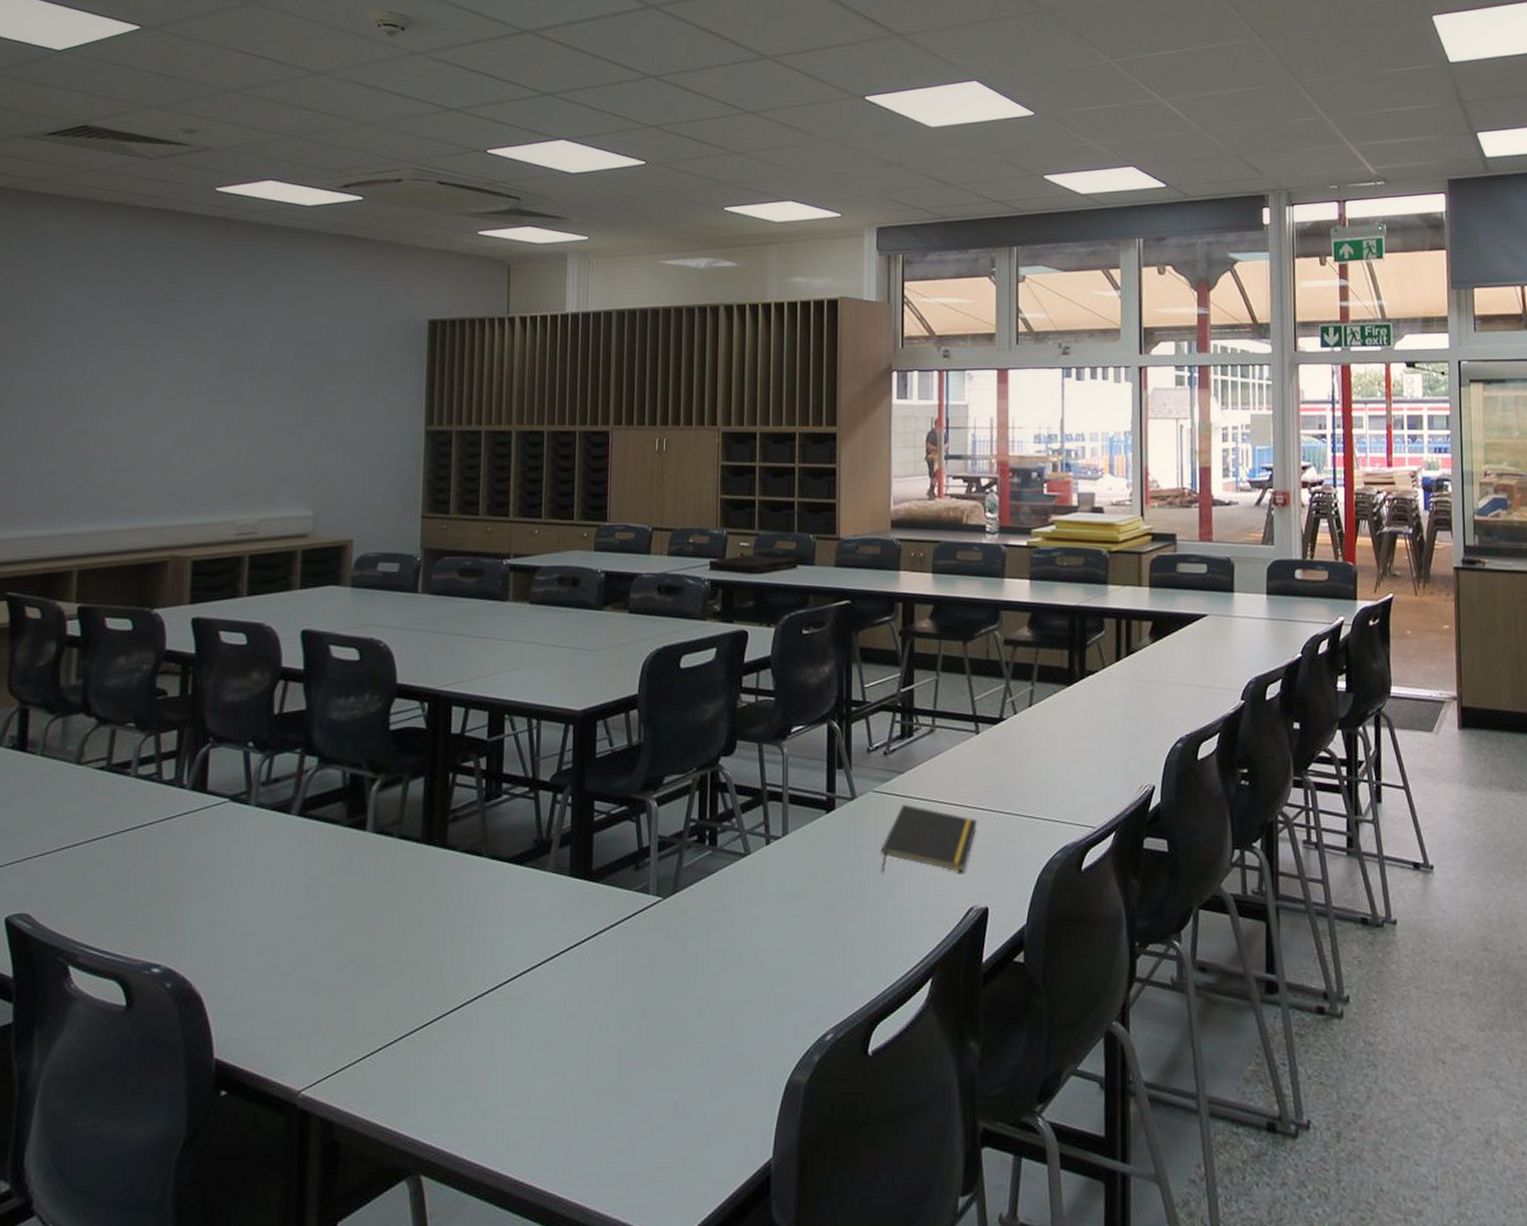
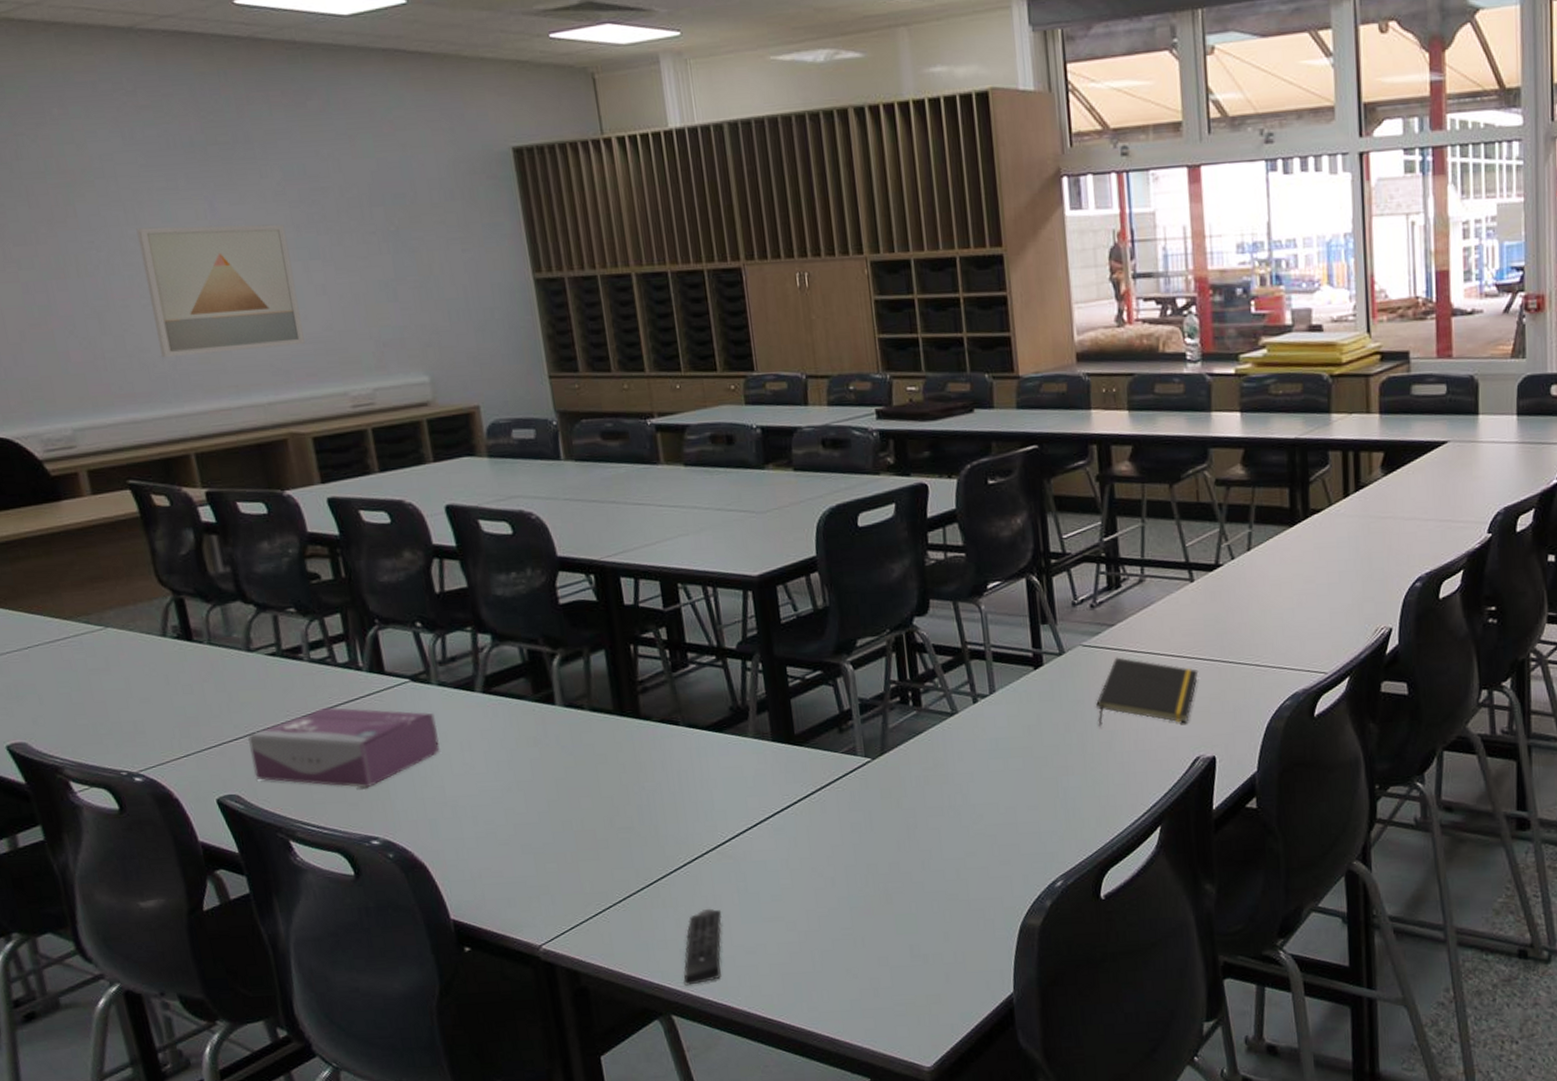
tissue box: none [51,824,246,911] -> present [248,707,440,789]
wall art: none [71,367,213,482] -> present [136,224,305,358]
remote control: none [440,1054,492,1141] -> present [683,908,722,986]

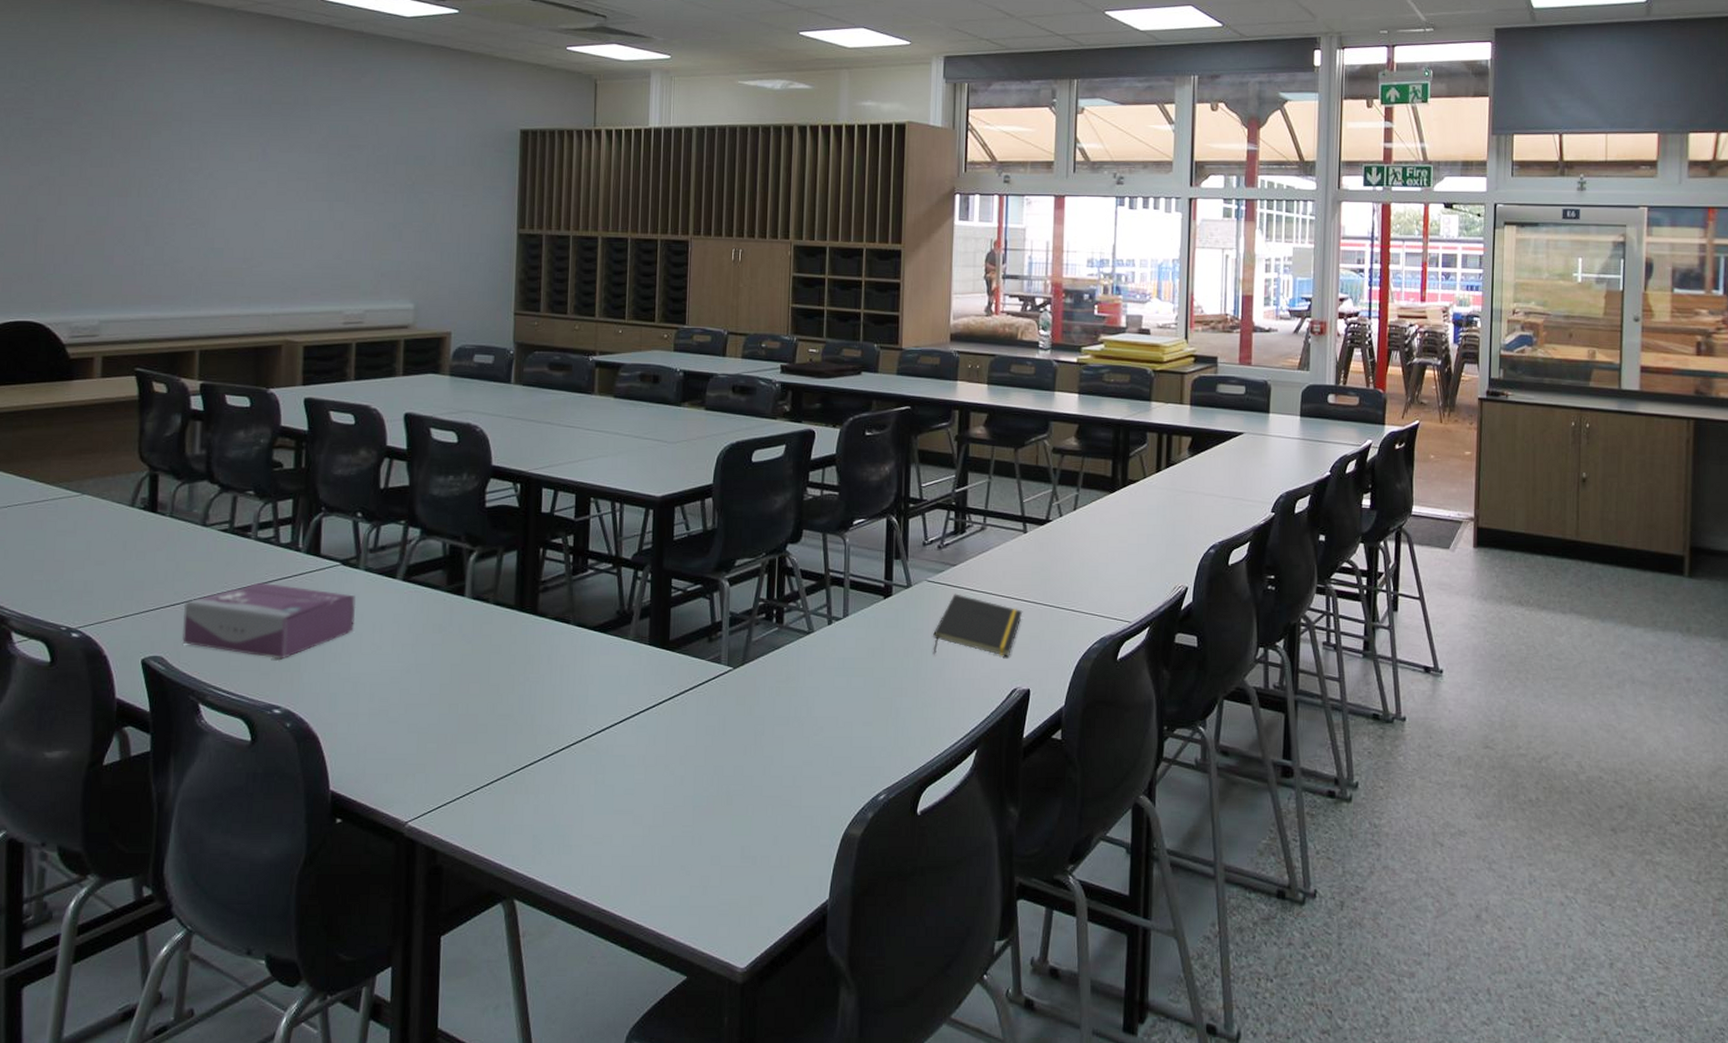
wall art: present [136,224,305,358] -> none [192,163,321,269]
remote control: present [683,908,722,986] -> none [531,797,578,871]

